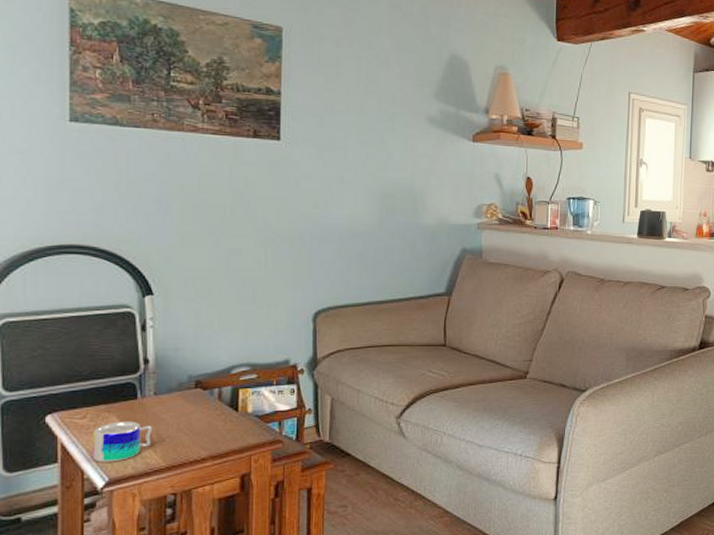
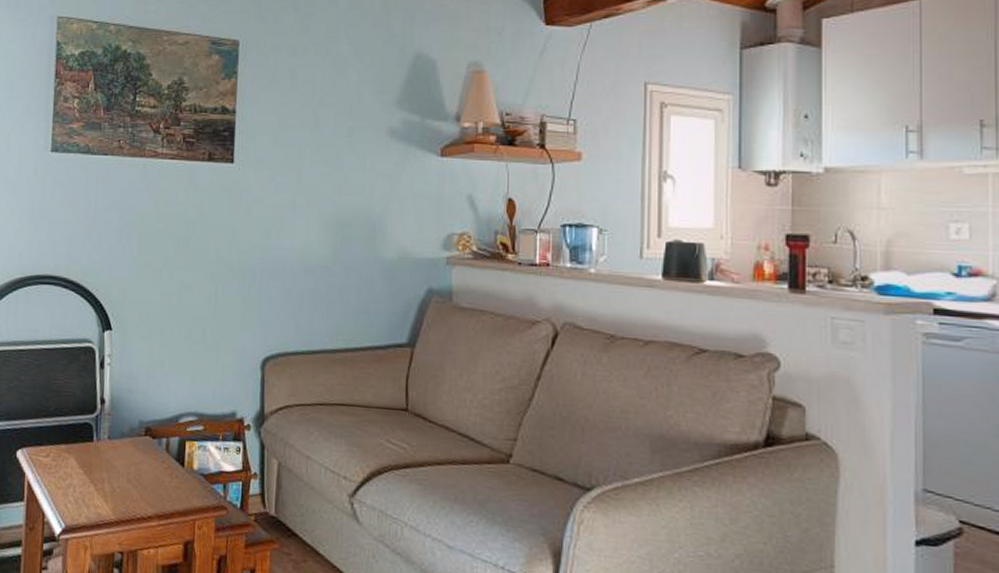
mug: present [93,421,152,463] -> none [53,464,104,508]

